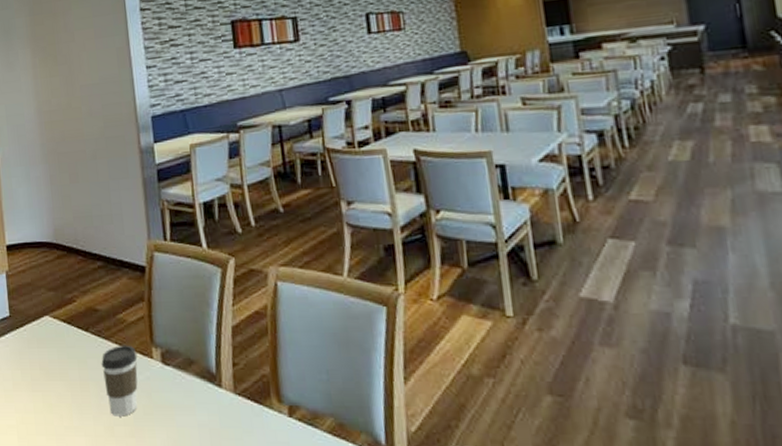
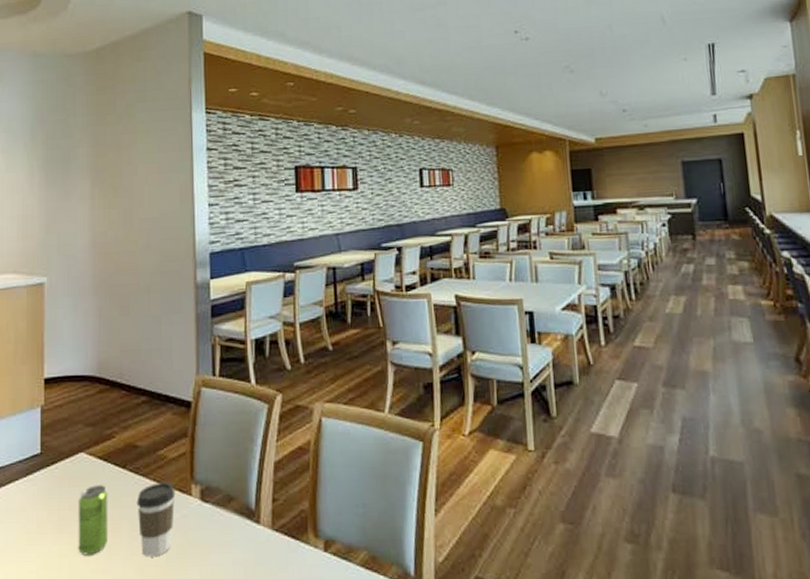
beverage can: none [47,346,79,413] -> present [78,484,109,556]

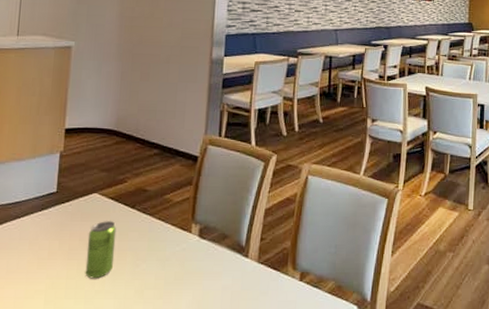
coffee cup: present [136,482,176,557] -> none [142,221,178,282]

